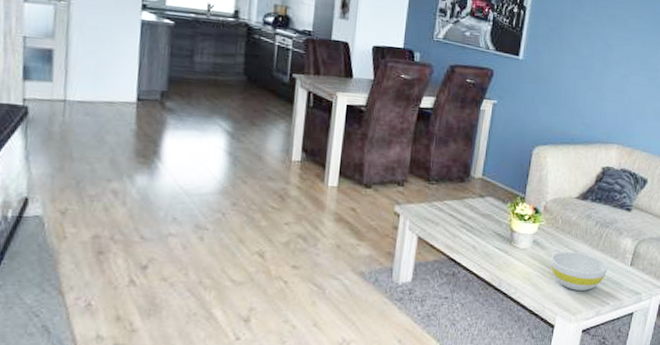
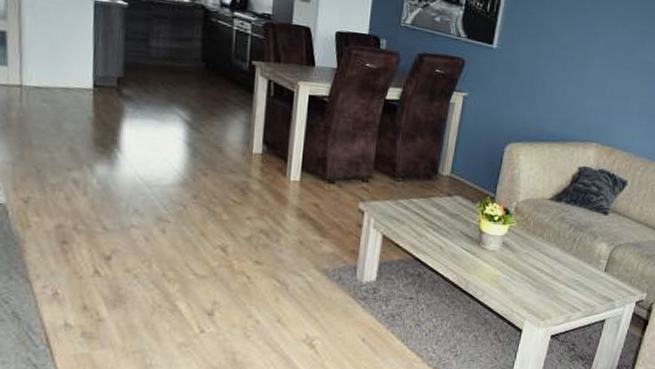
bowl: present [550,251,608,291] -> none [520,254,580,296]

